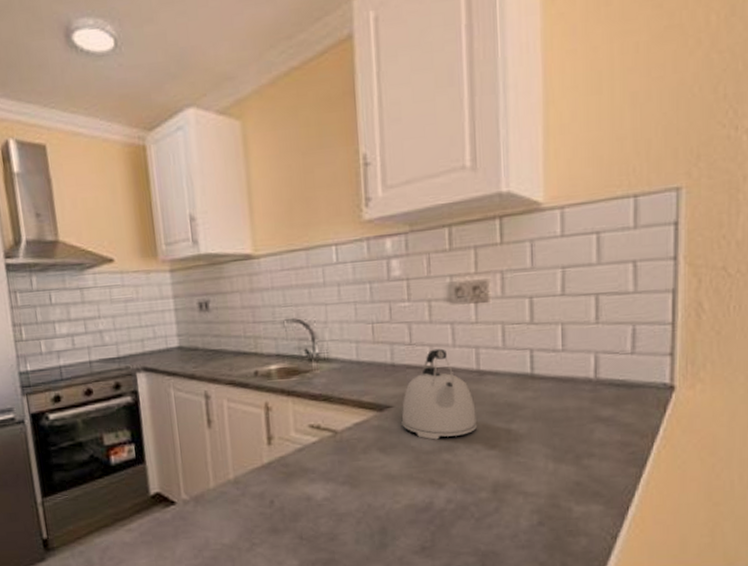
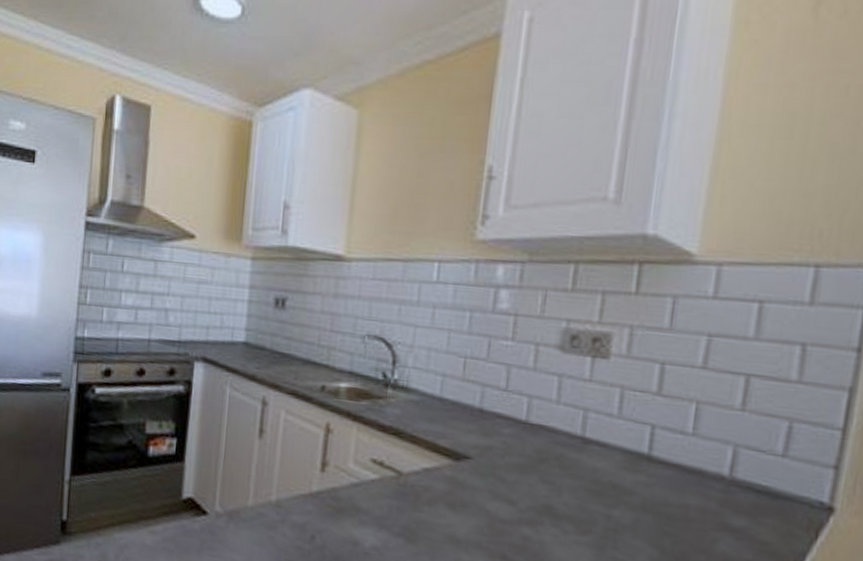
kettle: present [401,348,477,440] -> none [479,401,572,510]

